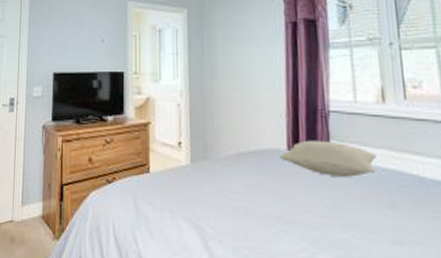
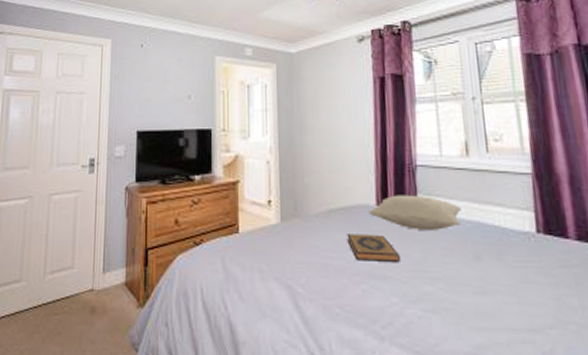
hardback book: none [257,177,311,207] -> present [347,234,400,262]

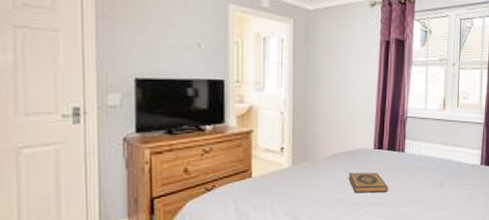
pillow: present [368,194,461,230] -> none [367,140,435,167]

